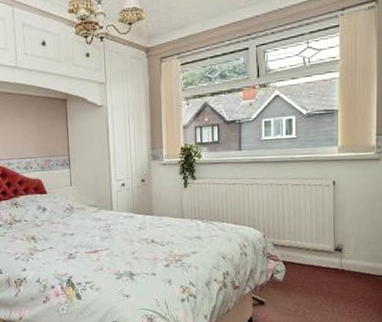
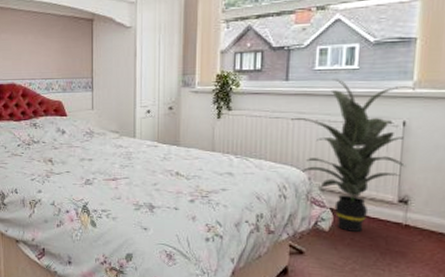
indoor plant: none [245,147,341,280] -> present [290,79,416,232]

